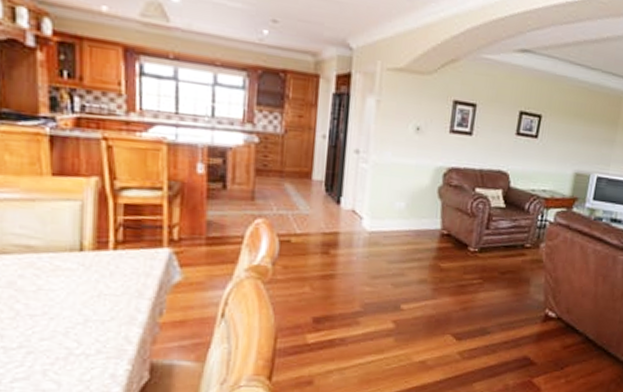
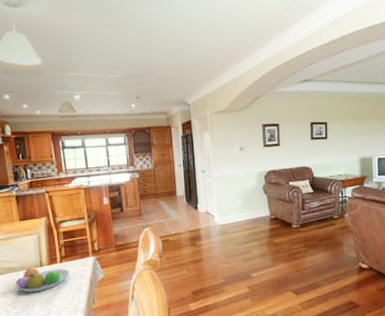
fruit bowl: none [33,250,128,289] -> present [15,268,70,293]

